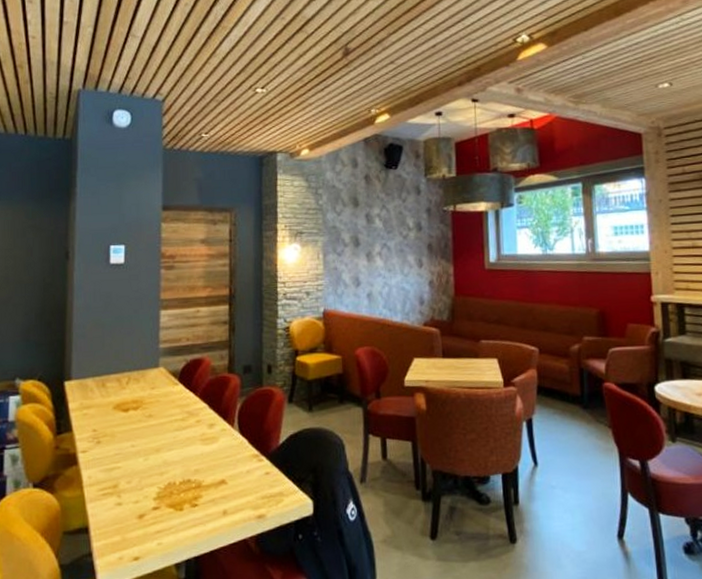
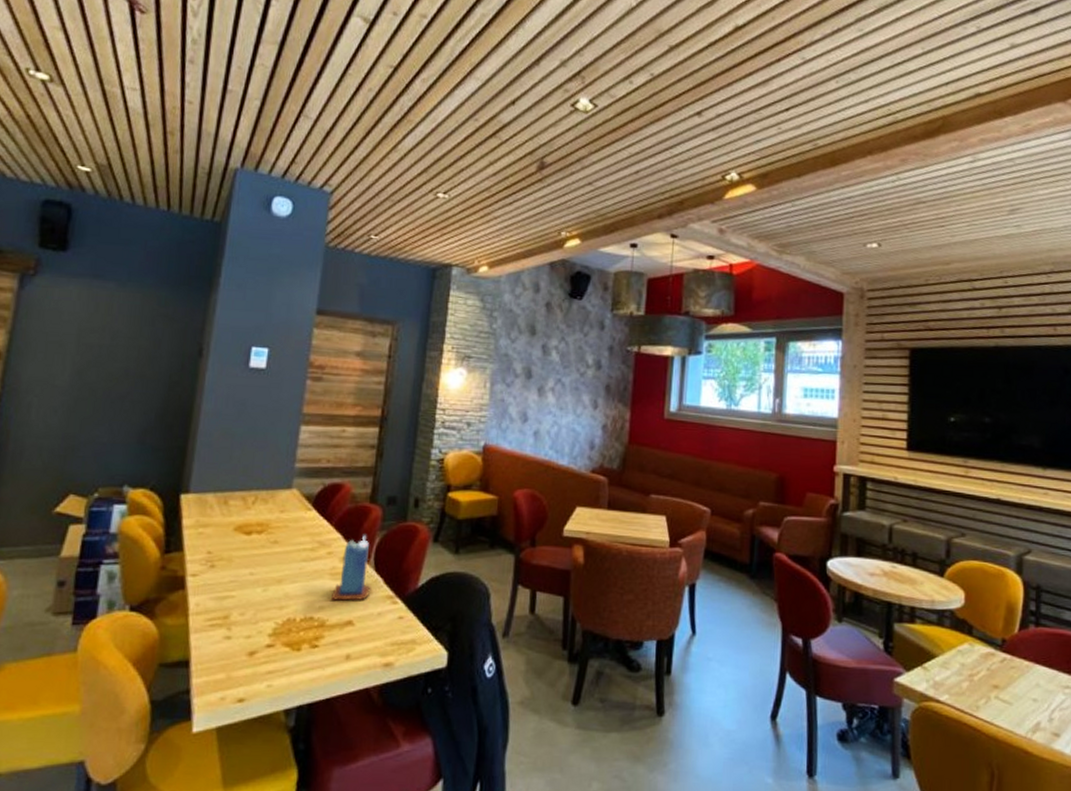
candle: none [204,402,239,463] -> present [331,535,373,601]

